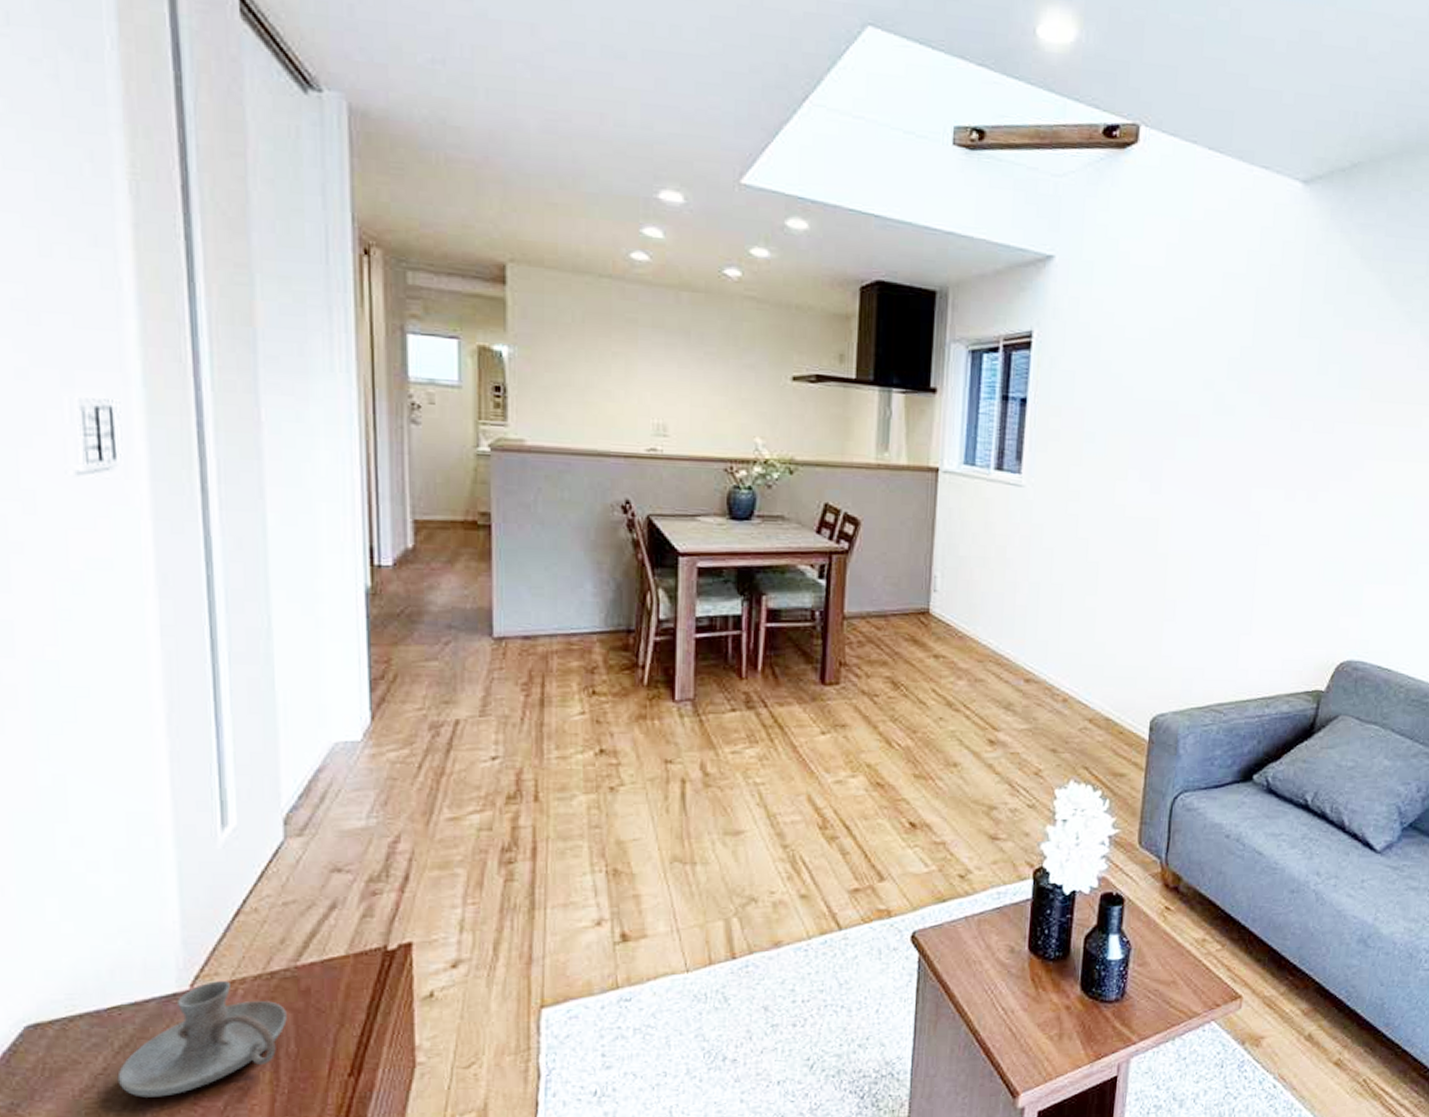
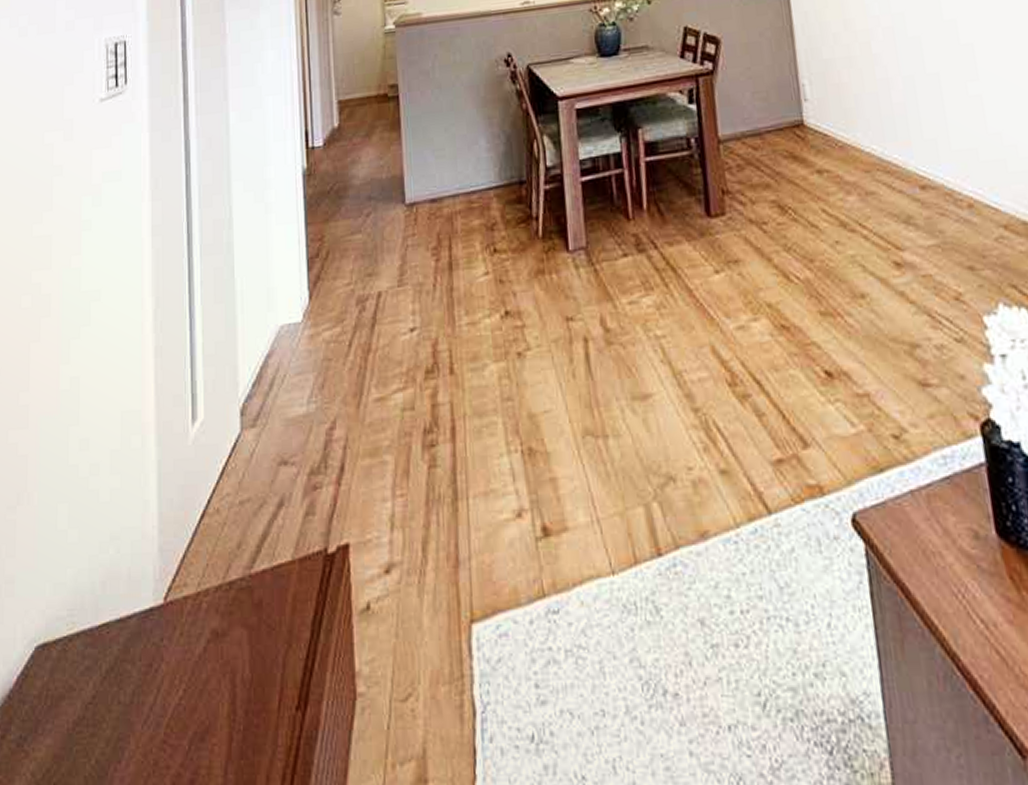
candle holder: present [117,981,287,1097] -> none [103,593,243,732]

